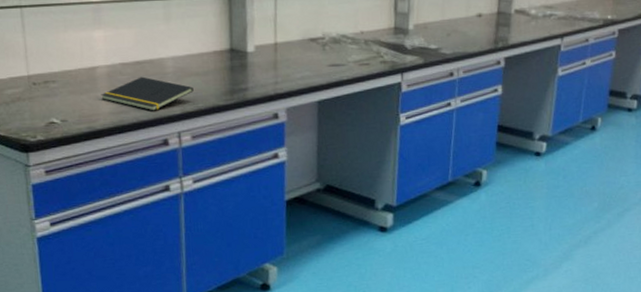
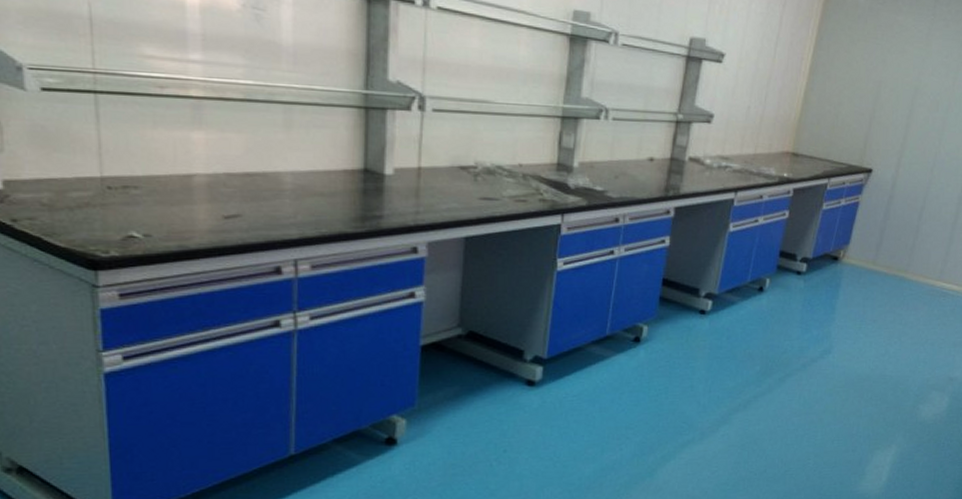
notepad: present [101,76,194,111] -> none [198,191,316,233]

